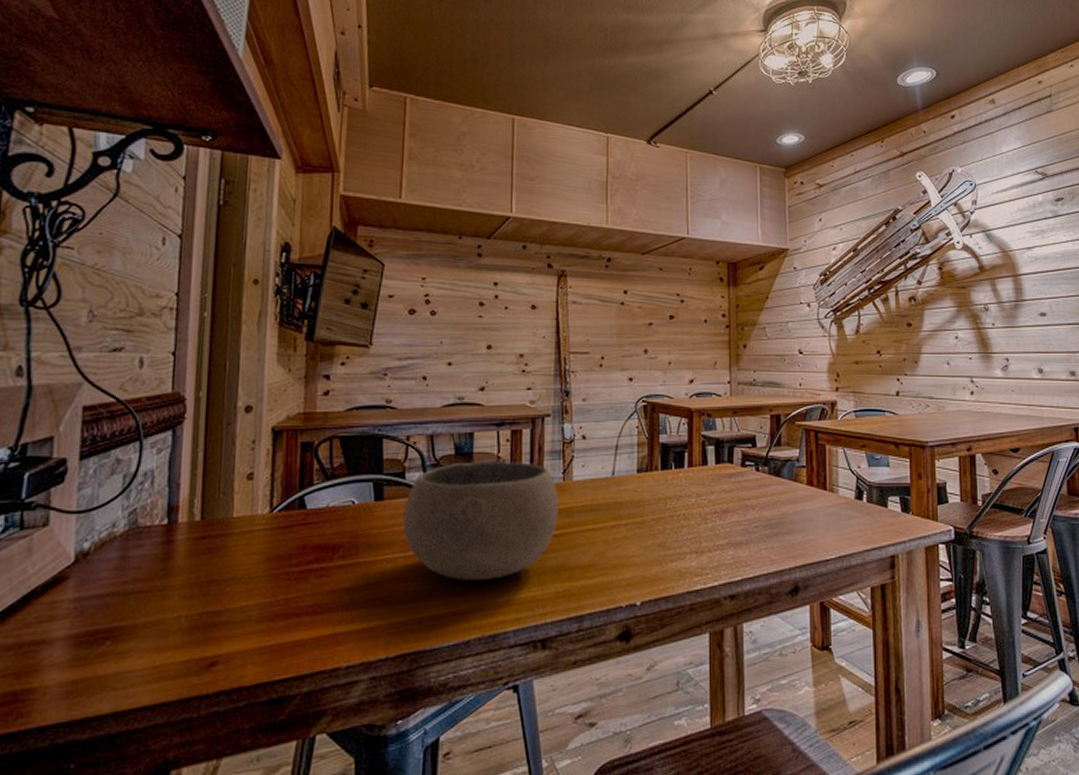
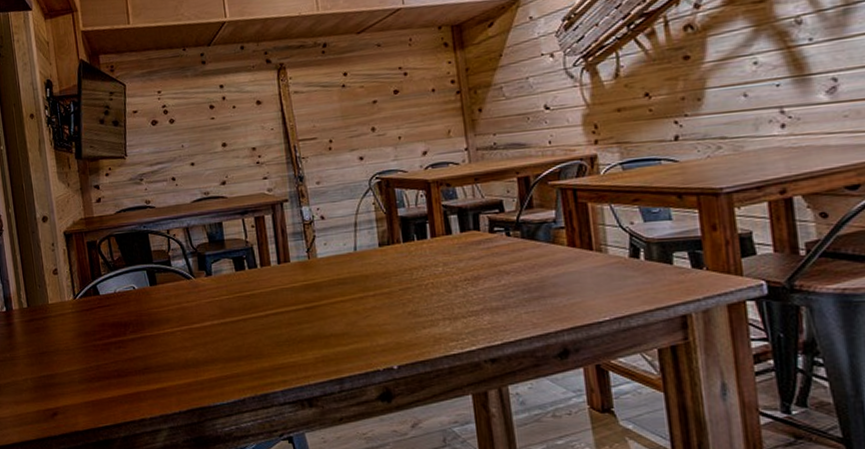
bowl: present [403,462,558,581] -> none [174,244,308,350]

